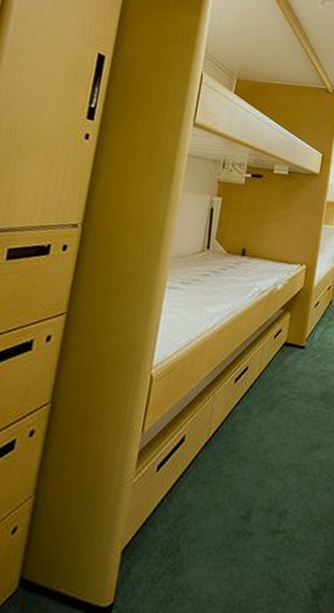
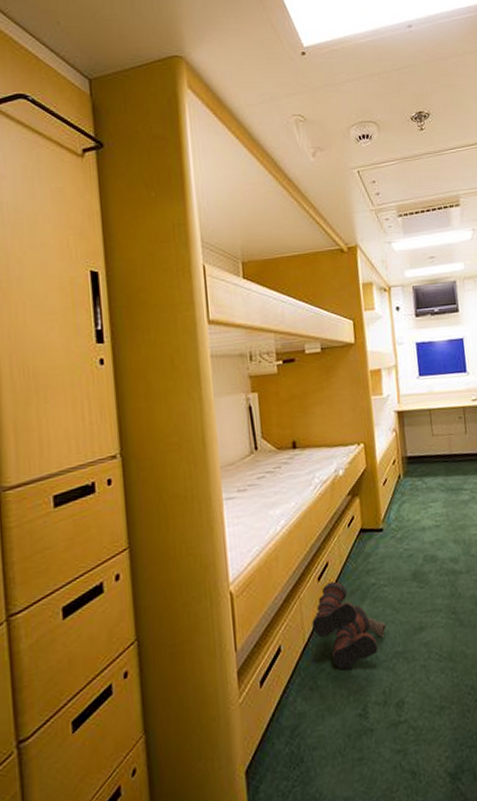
boots: none [218,385,287,471] -> present [312,581,386,670]

